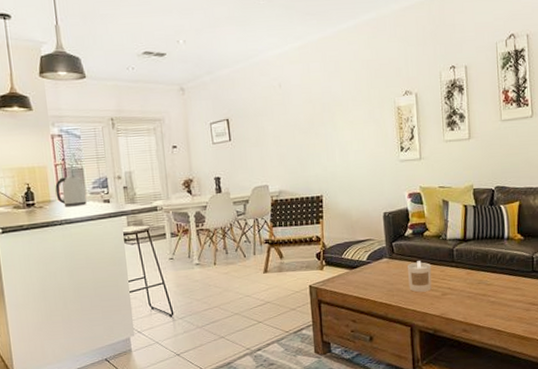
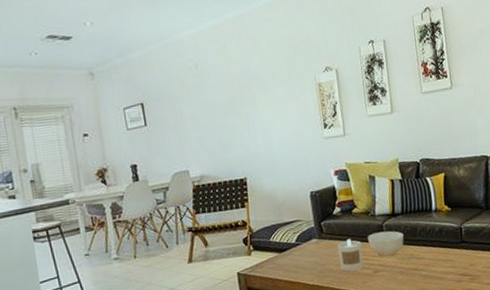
bowl: none [437,255,475,281] -> present [367,230,405,257]

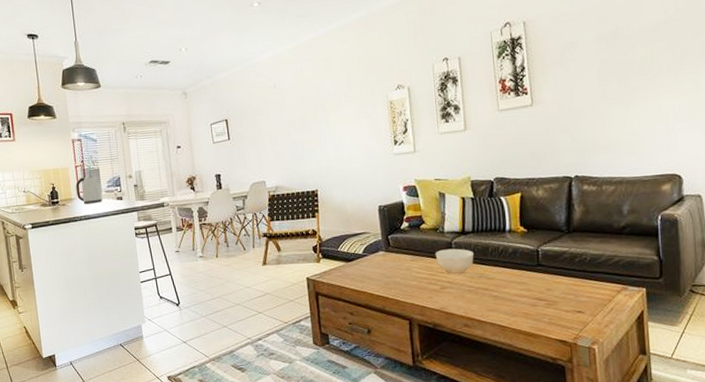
candle: present [337,239,364,272] -> none [403,254,431,286]

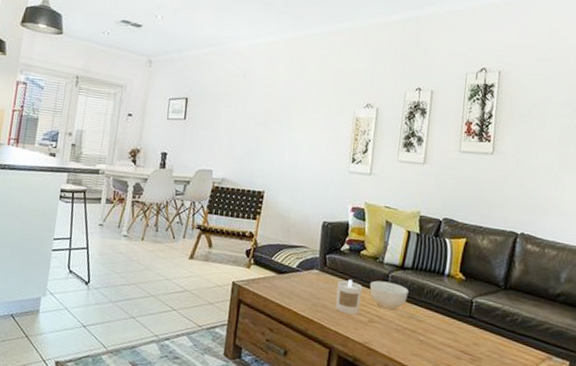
kettle: present [75,175,103,205] -> none [6,123,36,155]
candle: none [403,254,431,286] -> present [335,279,363,315]

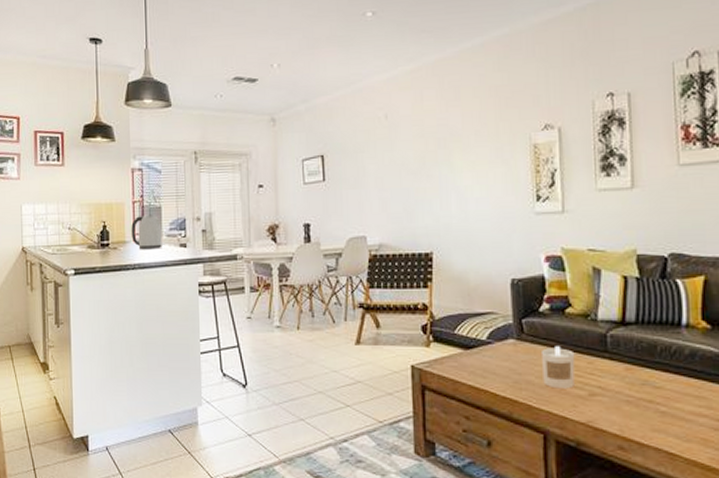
kettle: none [6,123,36,155] -> present [131,214,162,250]
bowl: present [369,280,410,311] -> none [583,343,637,378]

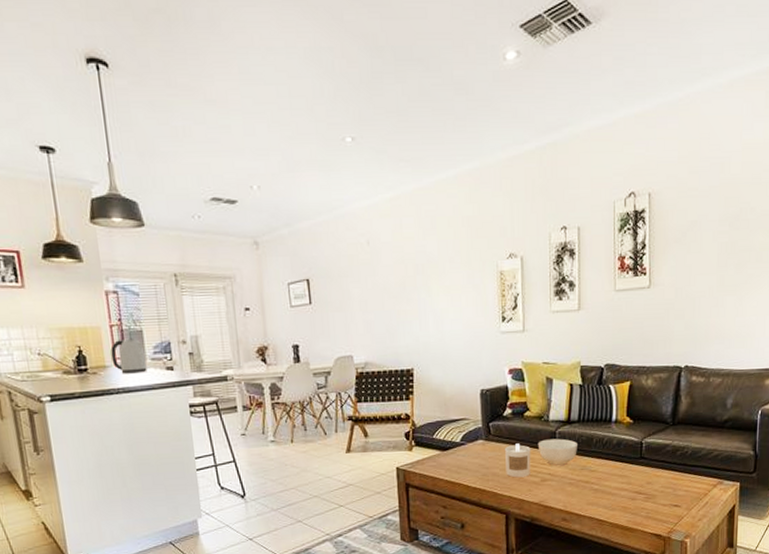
bowl: none [583,343,637,378] -> present [537,438,579,466]

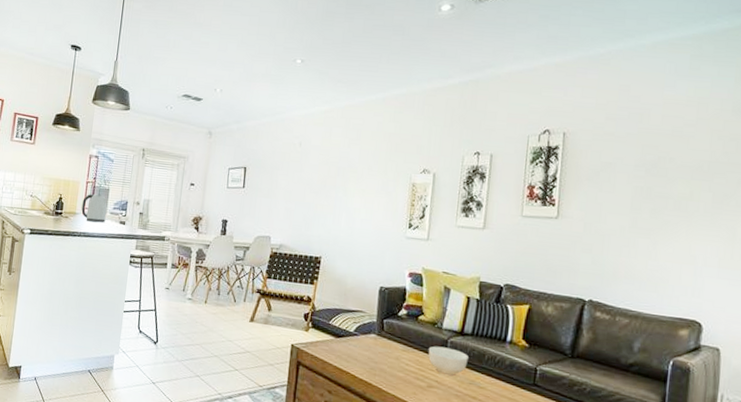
candle: present [504,443,531,478] -> none [393,344,421,380]

